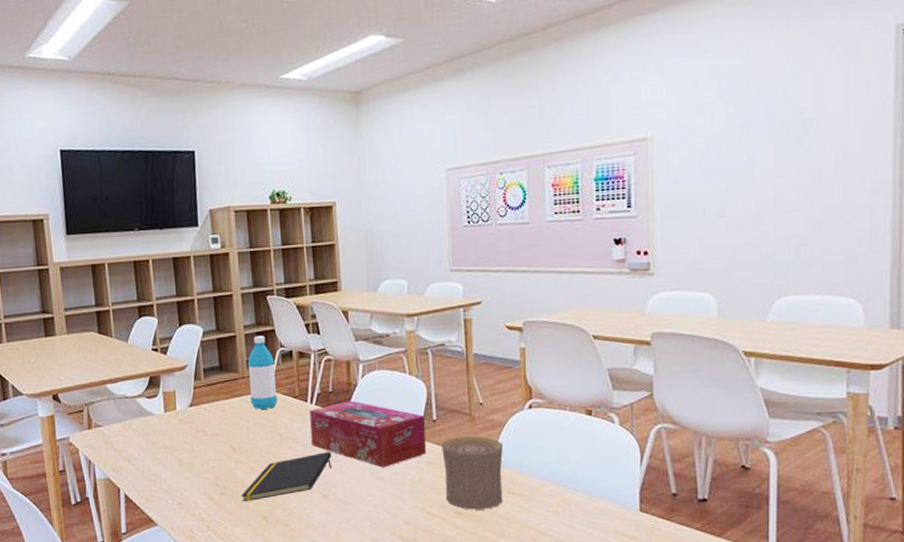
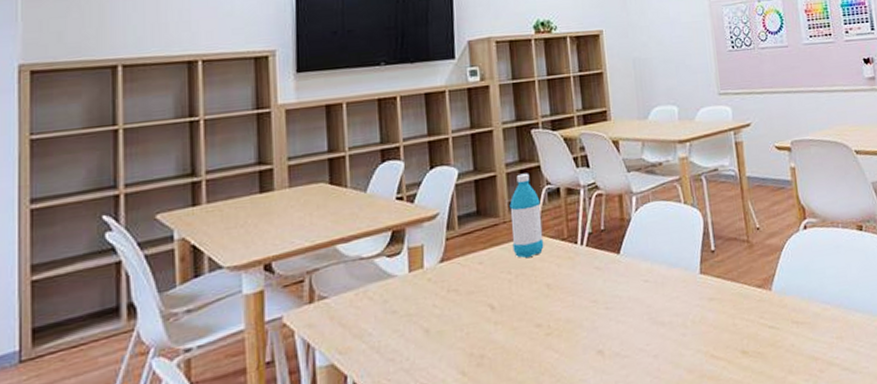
notepad: present [241,452,332,502] -> none [501,299,606,373]
tissue box: present [310,401,426,468] -> none [580,237,706,311]
cup: present [441,436,503,510] -> none [721,263,787,347]

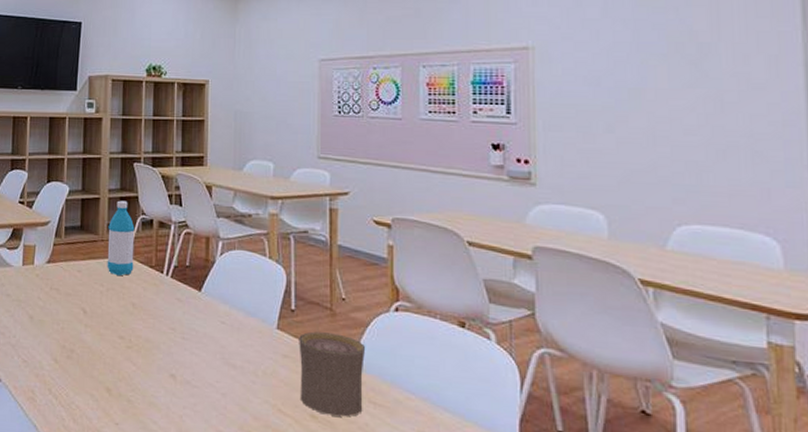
cup: none [721,263,787,347] -> present [299,332,365,417]

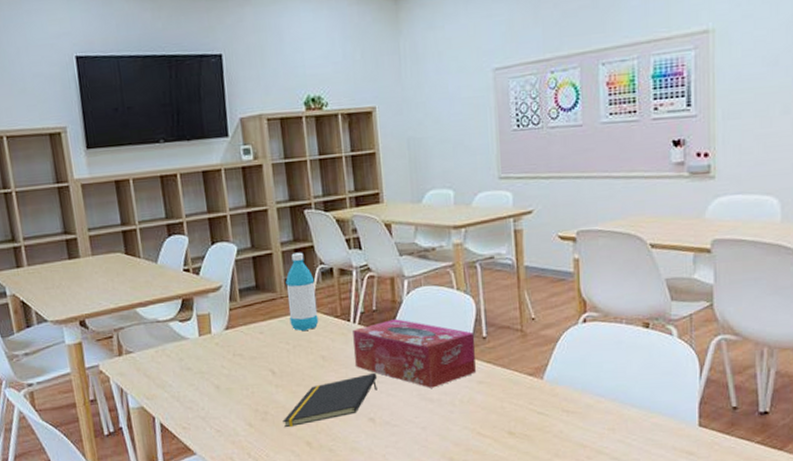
notepad: none [87,328,183,370] -> present [283,373,378,428]
tissue box: none [164,277,282,354] -> present [353,319,476,388]
cup: present [299,332,365,417] -> none [492,353,557,430]

